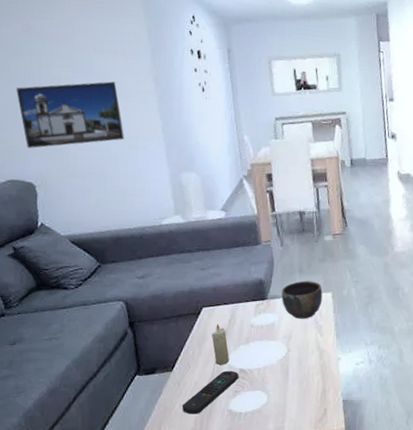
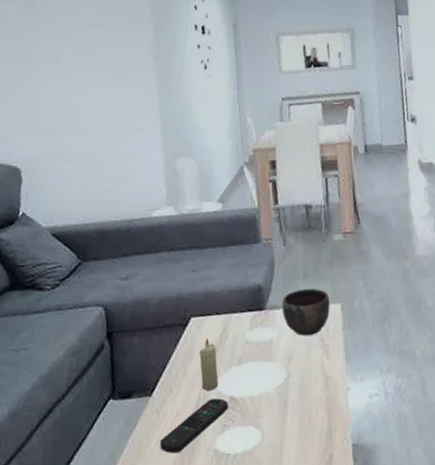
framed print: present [16,81,124,148] -> none [12,58,119,130]

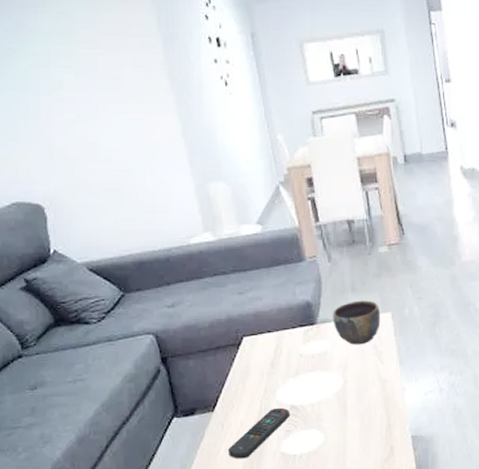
candle: present [199,337,219,390] -> none [256,354,277,402]

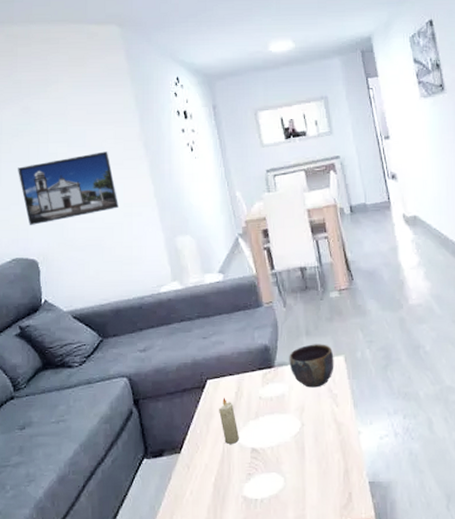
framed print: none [13,81,139,164] -> present [18,151,118,225]
remote control: present [227,407,291,459] -> none [193,450,252,502]
candle: none [256,354,277,402] -> present [219,397,239,444]

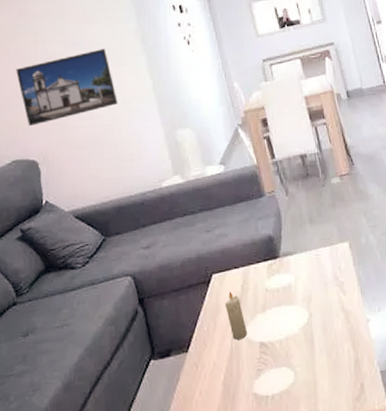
bowl: present [289,344,334,388] -> none [293,231,339,277]

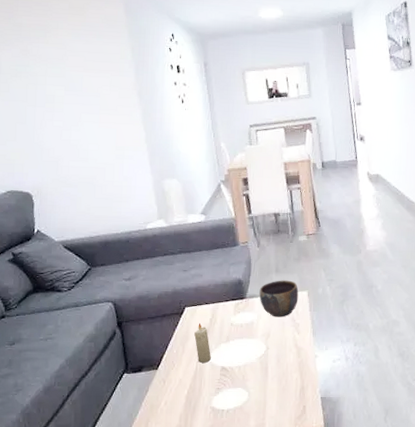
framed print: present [16,49,117,126] -> none [15,97,111,161]
bowl: none [293,231,339,277] -> present [259,280,299,317]

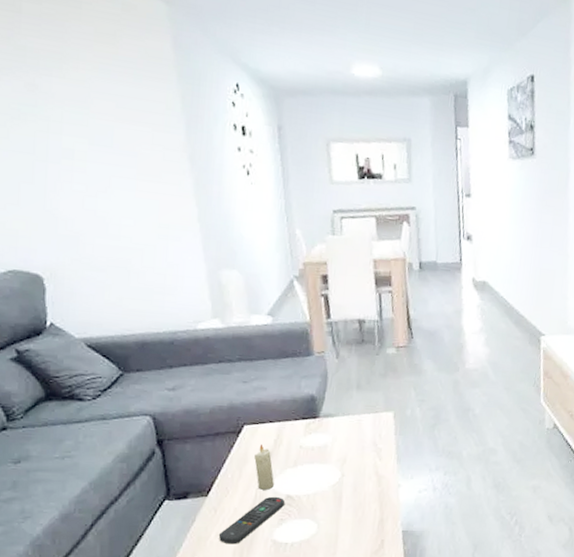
remote control: none [167,368,221,411] -> present [218,496,286,544]
bowl: present [259,280,299,317] -> none [335,398,383,441]

